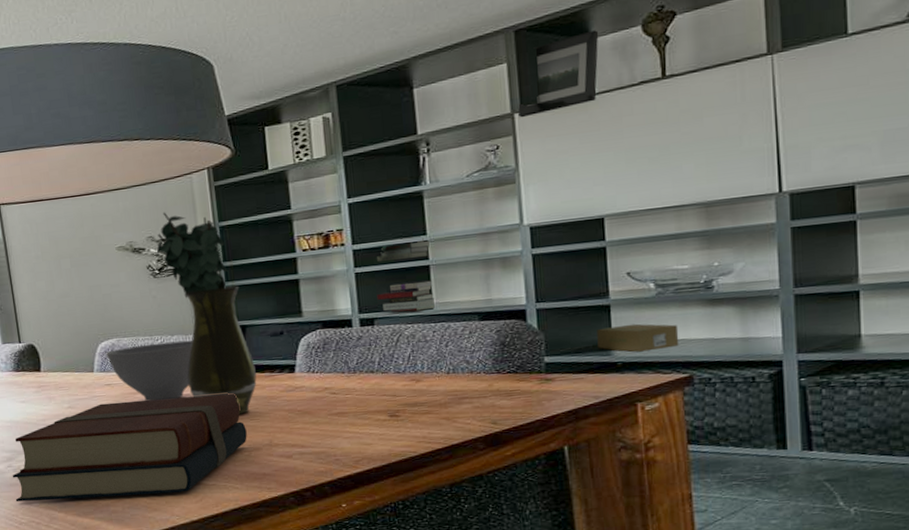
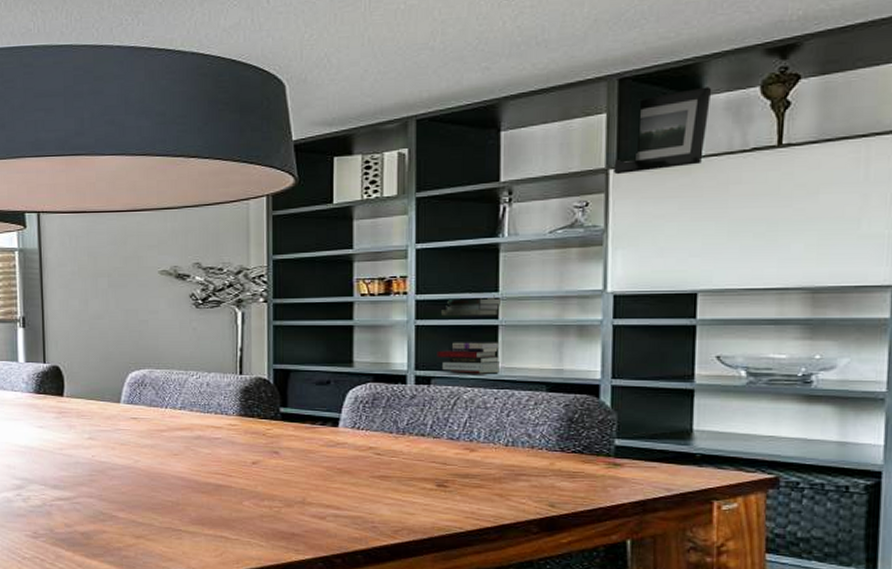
books: present [12,393,247,502] -> none [20,438,279,544]
bowl: present [106,340,193,401] -> none [136,379,231,442]
vase: present [156,212,257,414] -> none [202,238,296,466]
box: present [597,323,679,352] -> none [676,413,768,445]

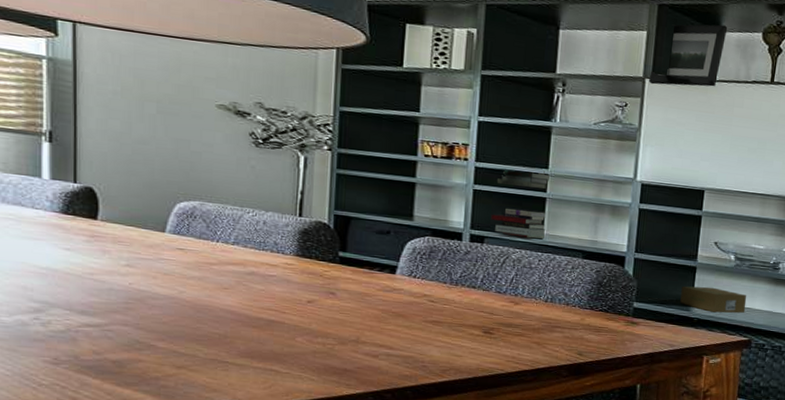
box: none [676,413,768,445] -> present [680,285,747,314]

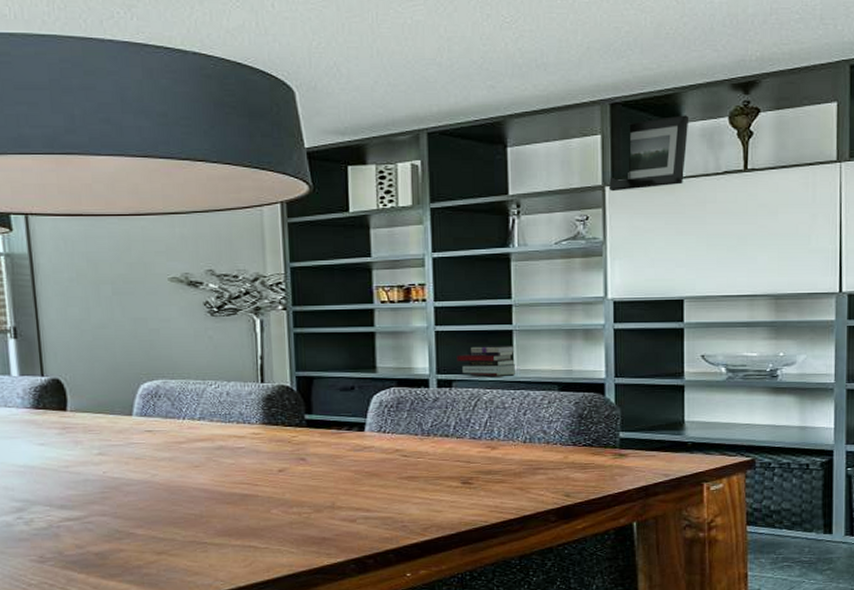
books: present [496,166,551,189] -> none [458,299,515,323]
box: present [680,285,747,314] -> none [670,405,745,433]

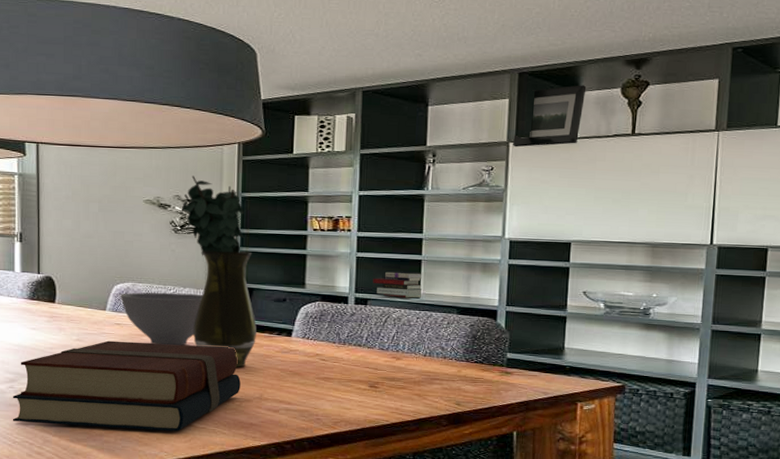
books: none [22,449,307,560] -> present [12,340,241,432]
bowl: none [149,388,253,453] -> present [120,292,203,346]
vase: none [216,245,322,473] -> present [181,175,257,367]

